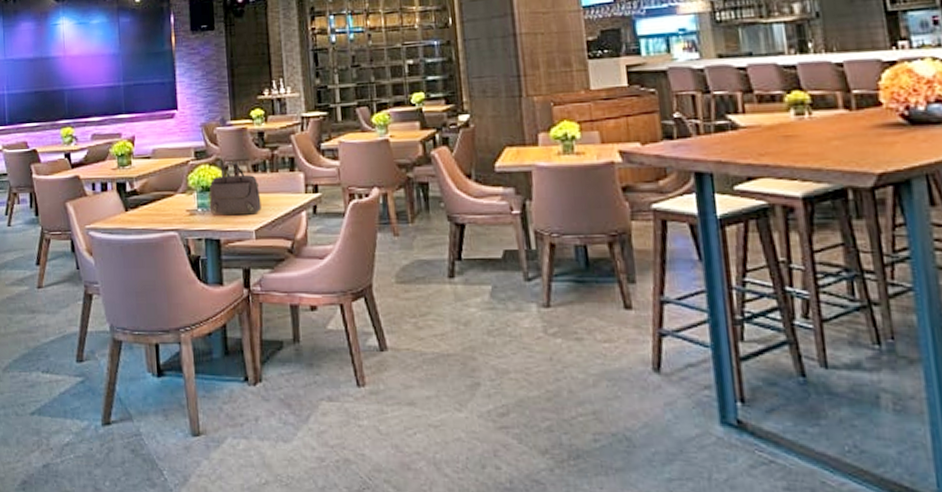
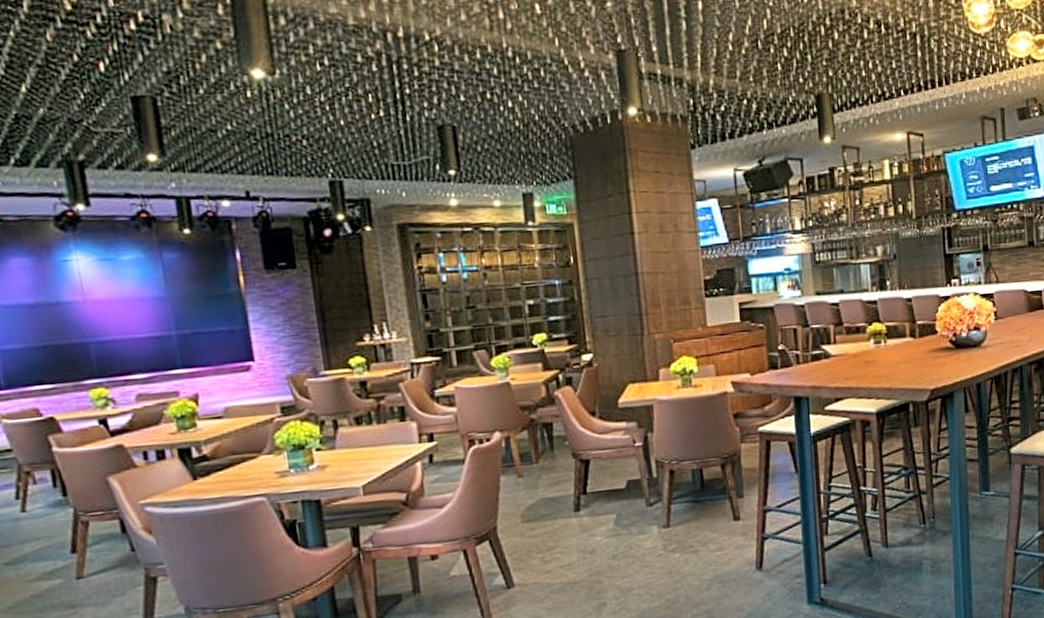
handbag: present [209,156,262,216] -> none [302,409,369,476]

